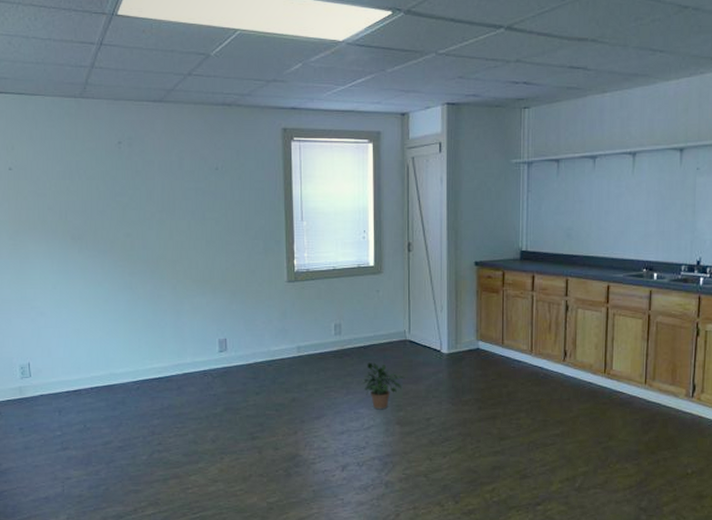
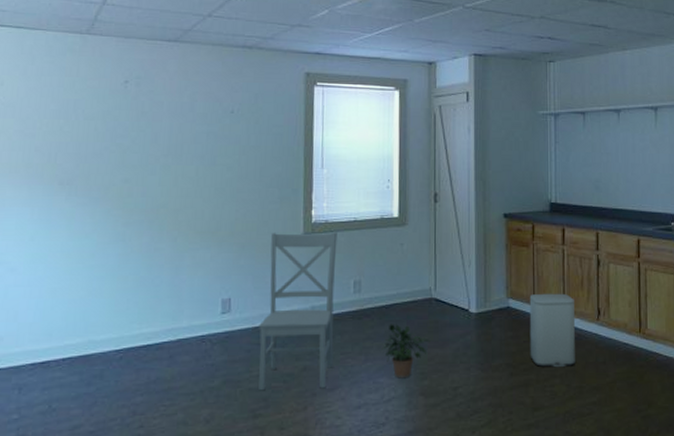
chair: none [252,280,318,418] -> present [258,232,337,391]
pedal bin: none [497,336,542,403] -> present [529,293,575,368]

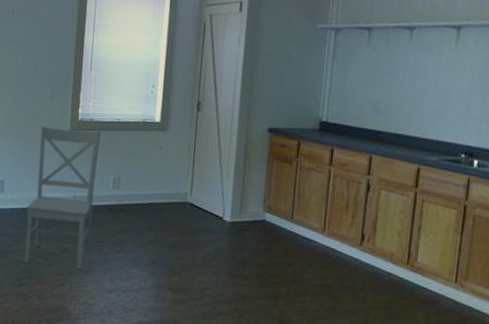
potted plant: present [382,324,430,379] -> none [135,221,182,273]
pedal bin: present [529,293,575,368] -> none [282,211,336,287]

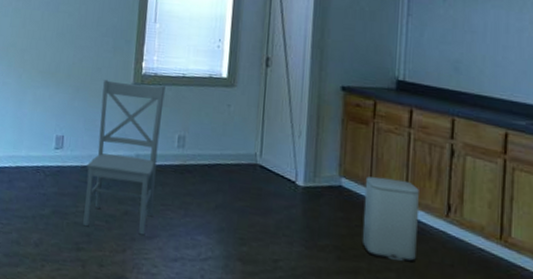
pedal bin: none [282,211,336,287] -> present [361,176,419,263]

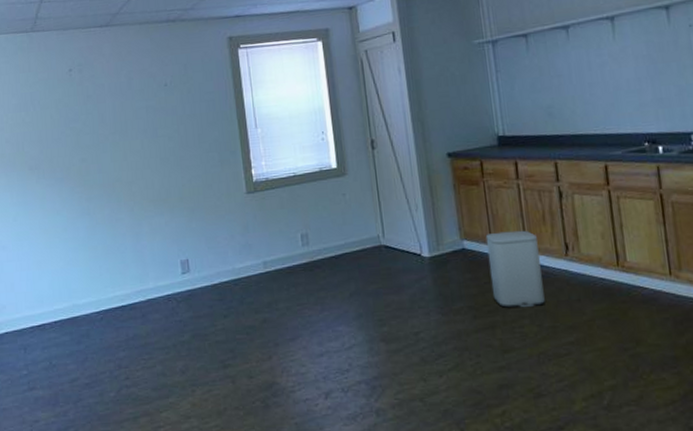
chair: present [83,78,165,235] -> none [216,188,291,343]

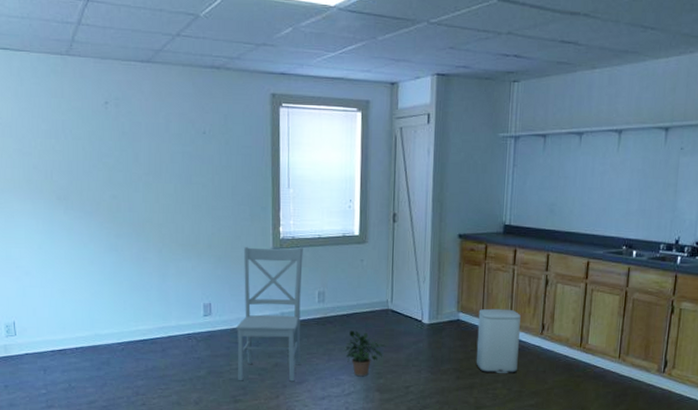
chair: none [216,188,291,343] -> present [236,246,303,382]
potted plant: none [336,273,385,326] -> present [343,330,386,377]

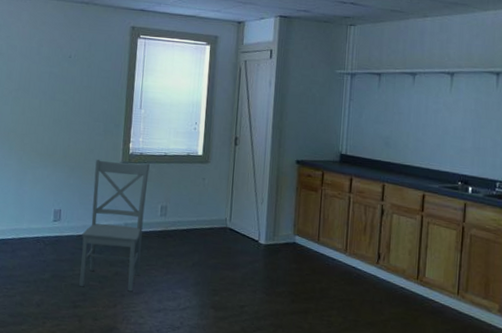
potted plant: present [343,330,386,377] -> none [181,245,223,293]
pedal bin: present [476,308,521,374] -> none [311,233,356,302]

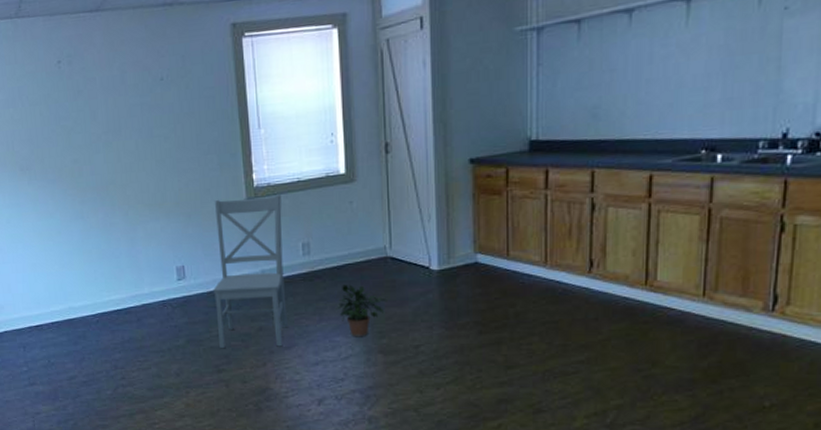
potted plant: none [181,245,223,293] -> present [336,284,388,337]

